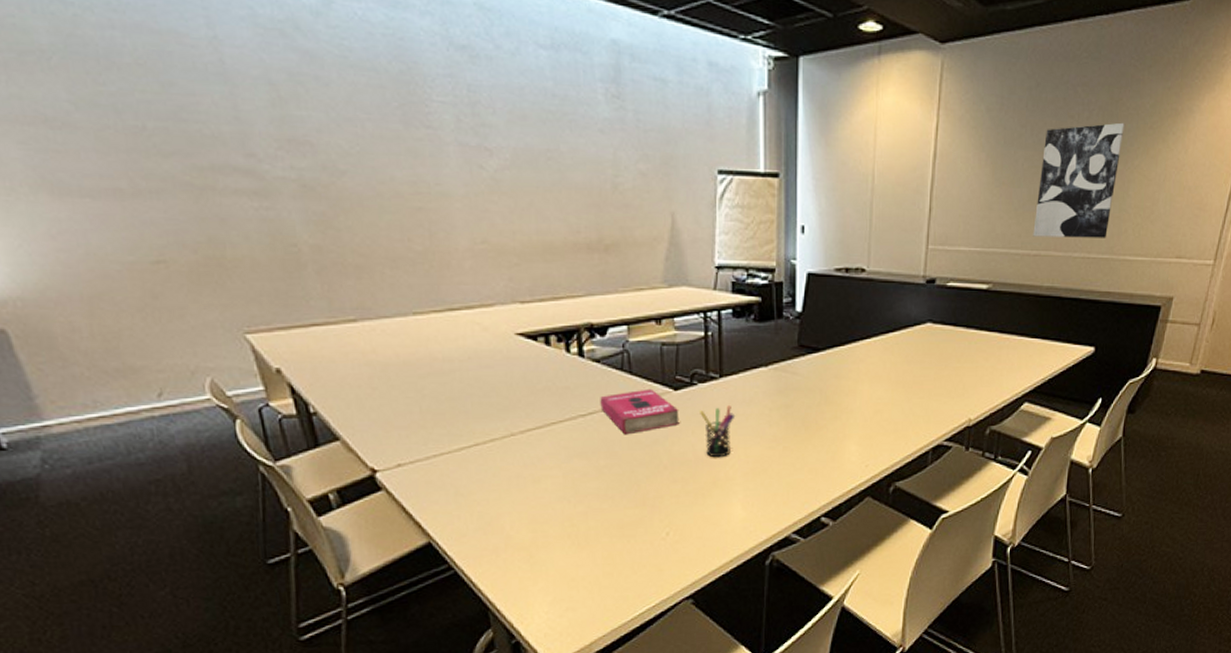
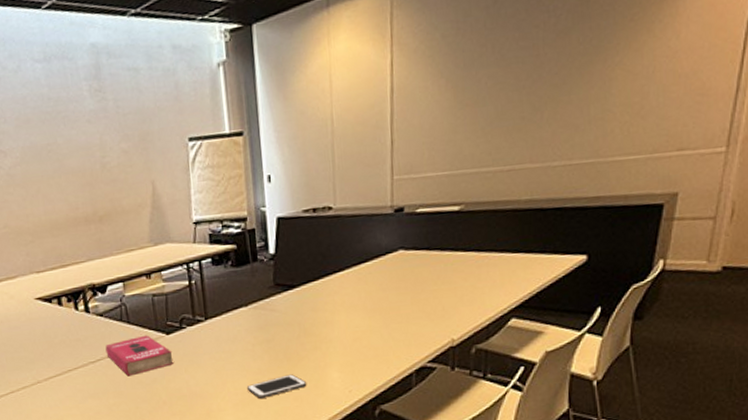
pen holder: present [700,406,736,458] -> none [190,344,222,392]
cell phone: none [759,444,824,469] -> present [246,374,307,399]
wall art: present [1033,122,1126,238] -> none [504,21,601,152]

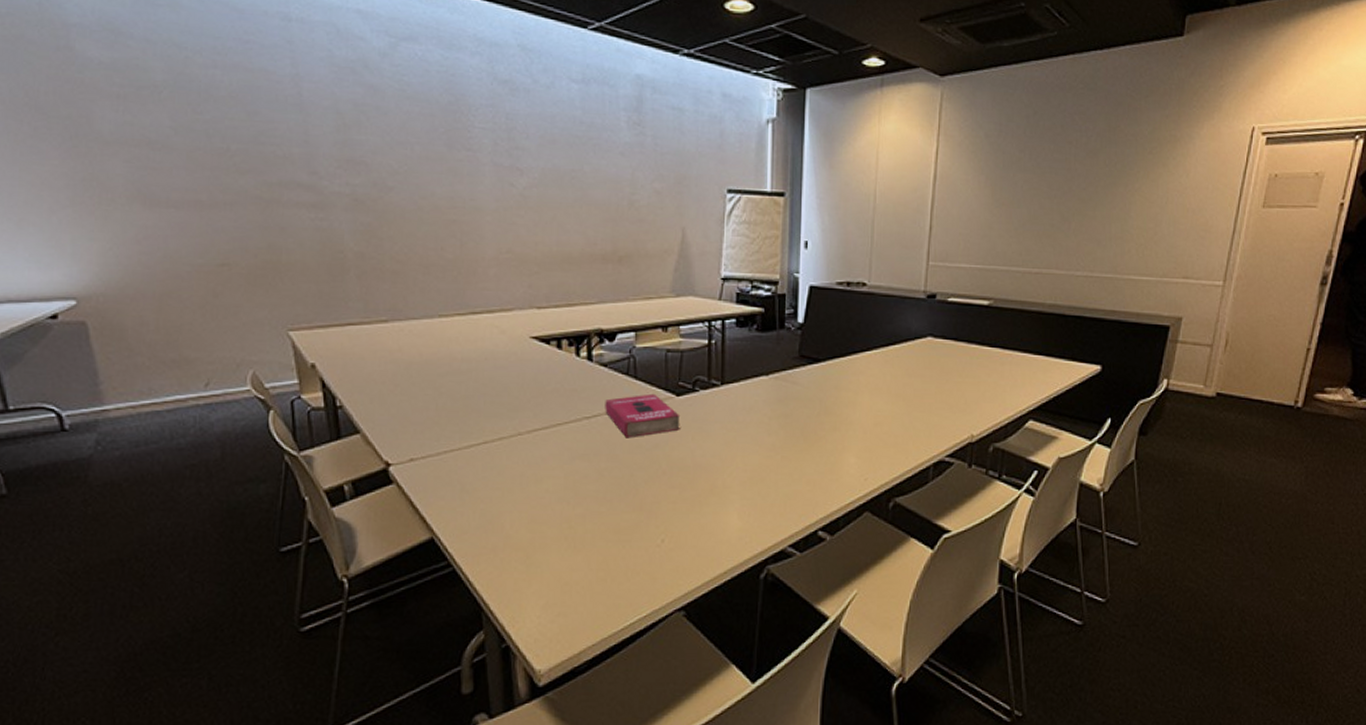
cell phone: present [246,374,307,399] -> none [757,455,822,478]

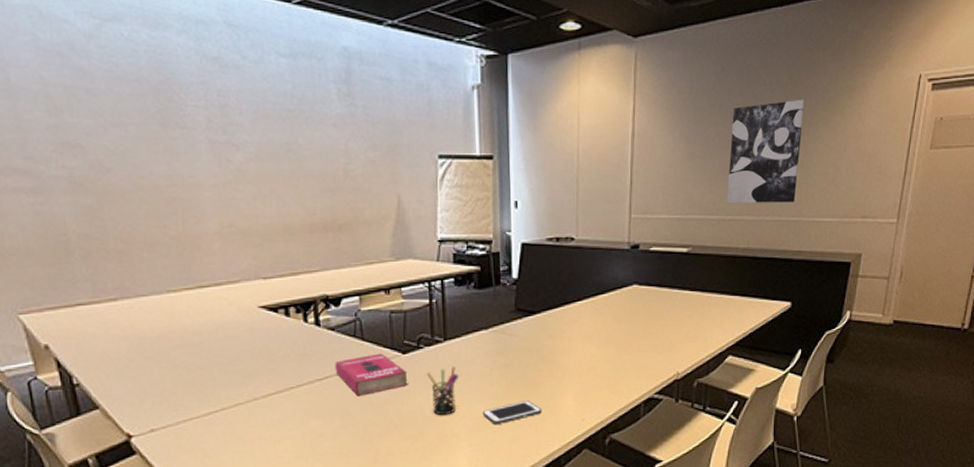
pen holder: none [700,413,735,465] -> present [426,367,460,416]
cell phone: none [757,455,822,478] -> present [482,400,542,424]
wall art: none [1034,148,1124,258] -> present [727,99,805,203]

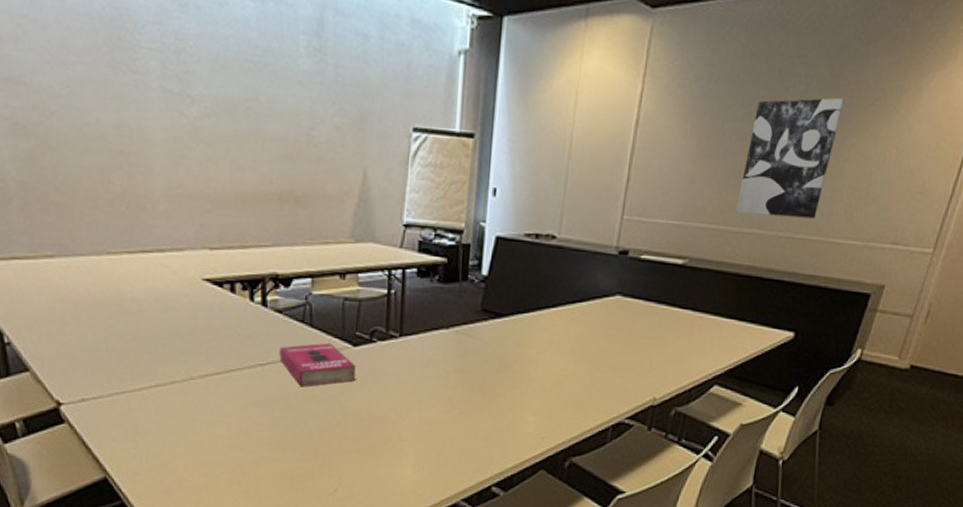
pen holder: present [426,367,460,416] -> none [377,366,413,418]
cell phone: present [482,400,542,424] -> none [433,411,499,433]

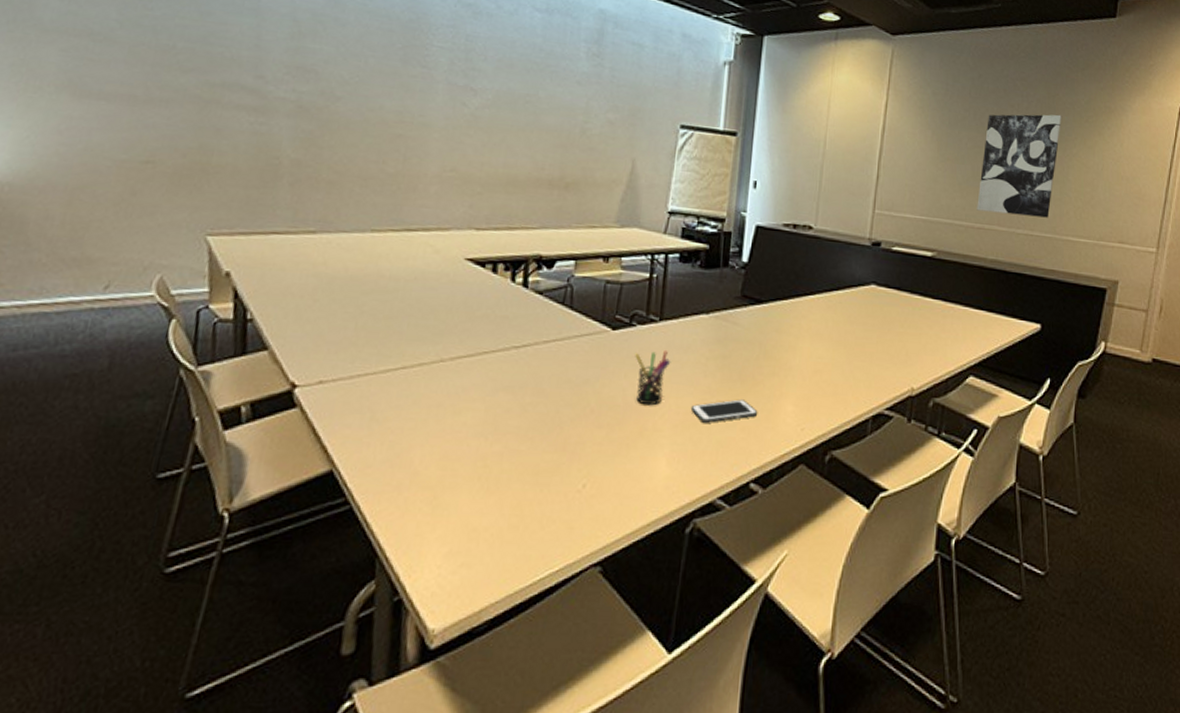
book: present [279,342,357,387] -> none [535,325,615,372]
pen holder: none [377,366,413,418] -> present [635,351,671,406]
cell phone: none [433,411,499,433] -> present [690,399,758,423]

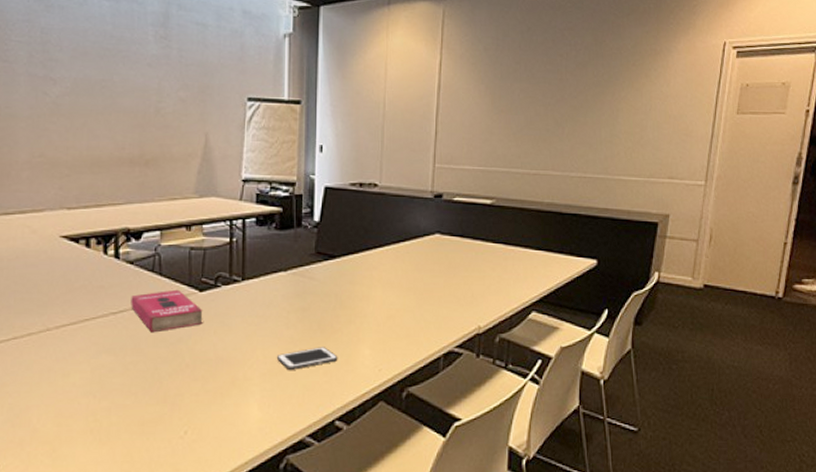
book: none [535,325,615,372] -> present [131,289,203,333]
pen holder: present [635,351,671,406] -> none [222,307,256,358]
wall art: present [977,114,1063,218] -> none [531,60,610,160]

